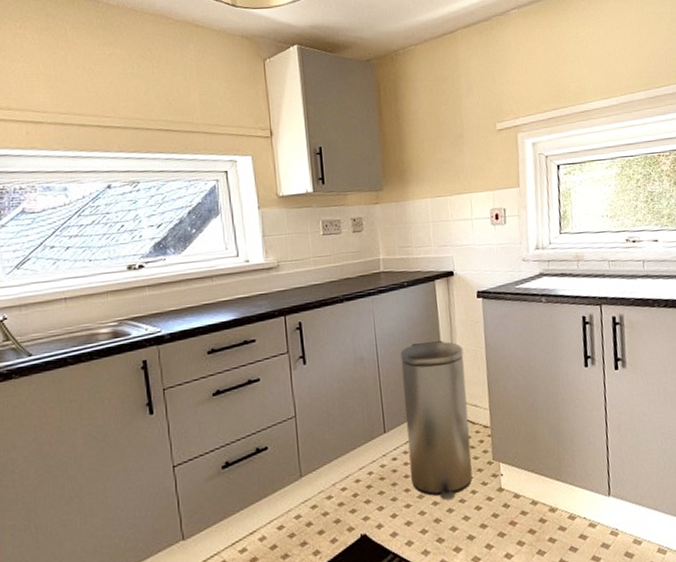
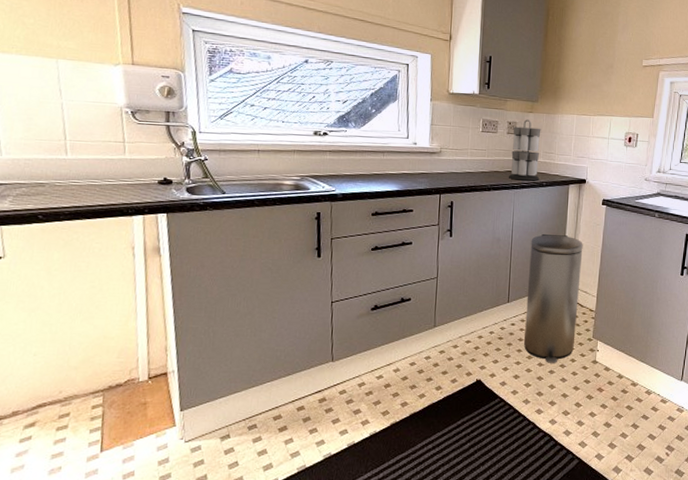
spice rack: none [358,212,398,285] -> present [509,119,541,181]

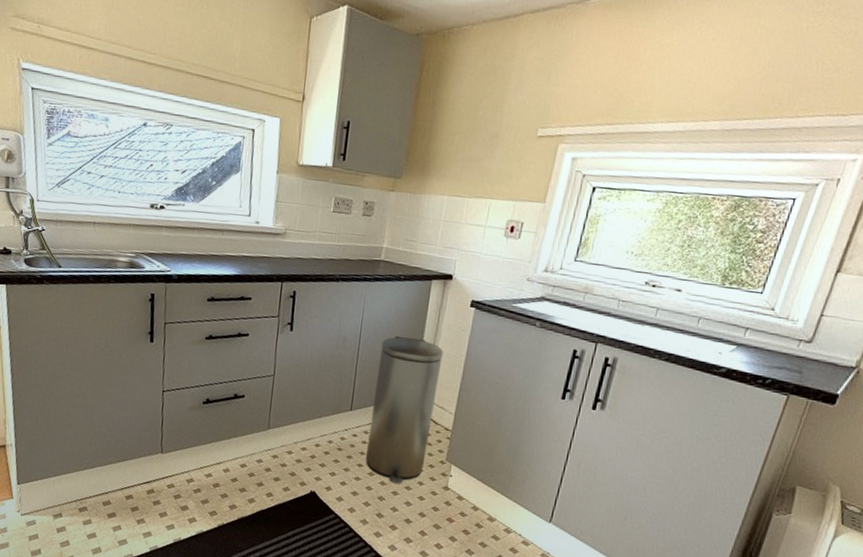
spice rack: present [509,119,541,181] -> none [361,199,403,274]

